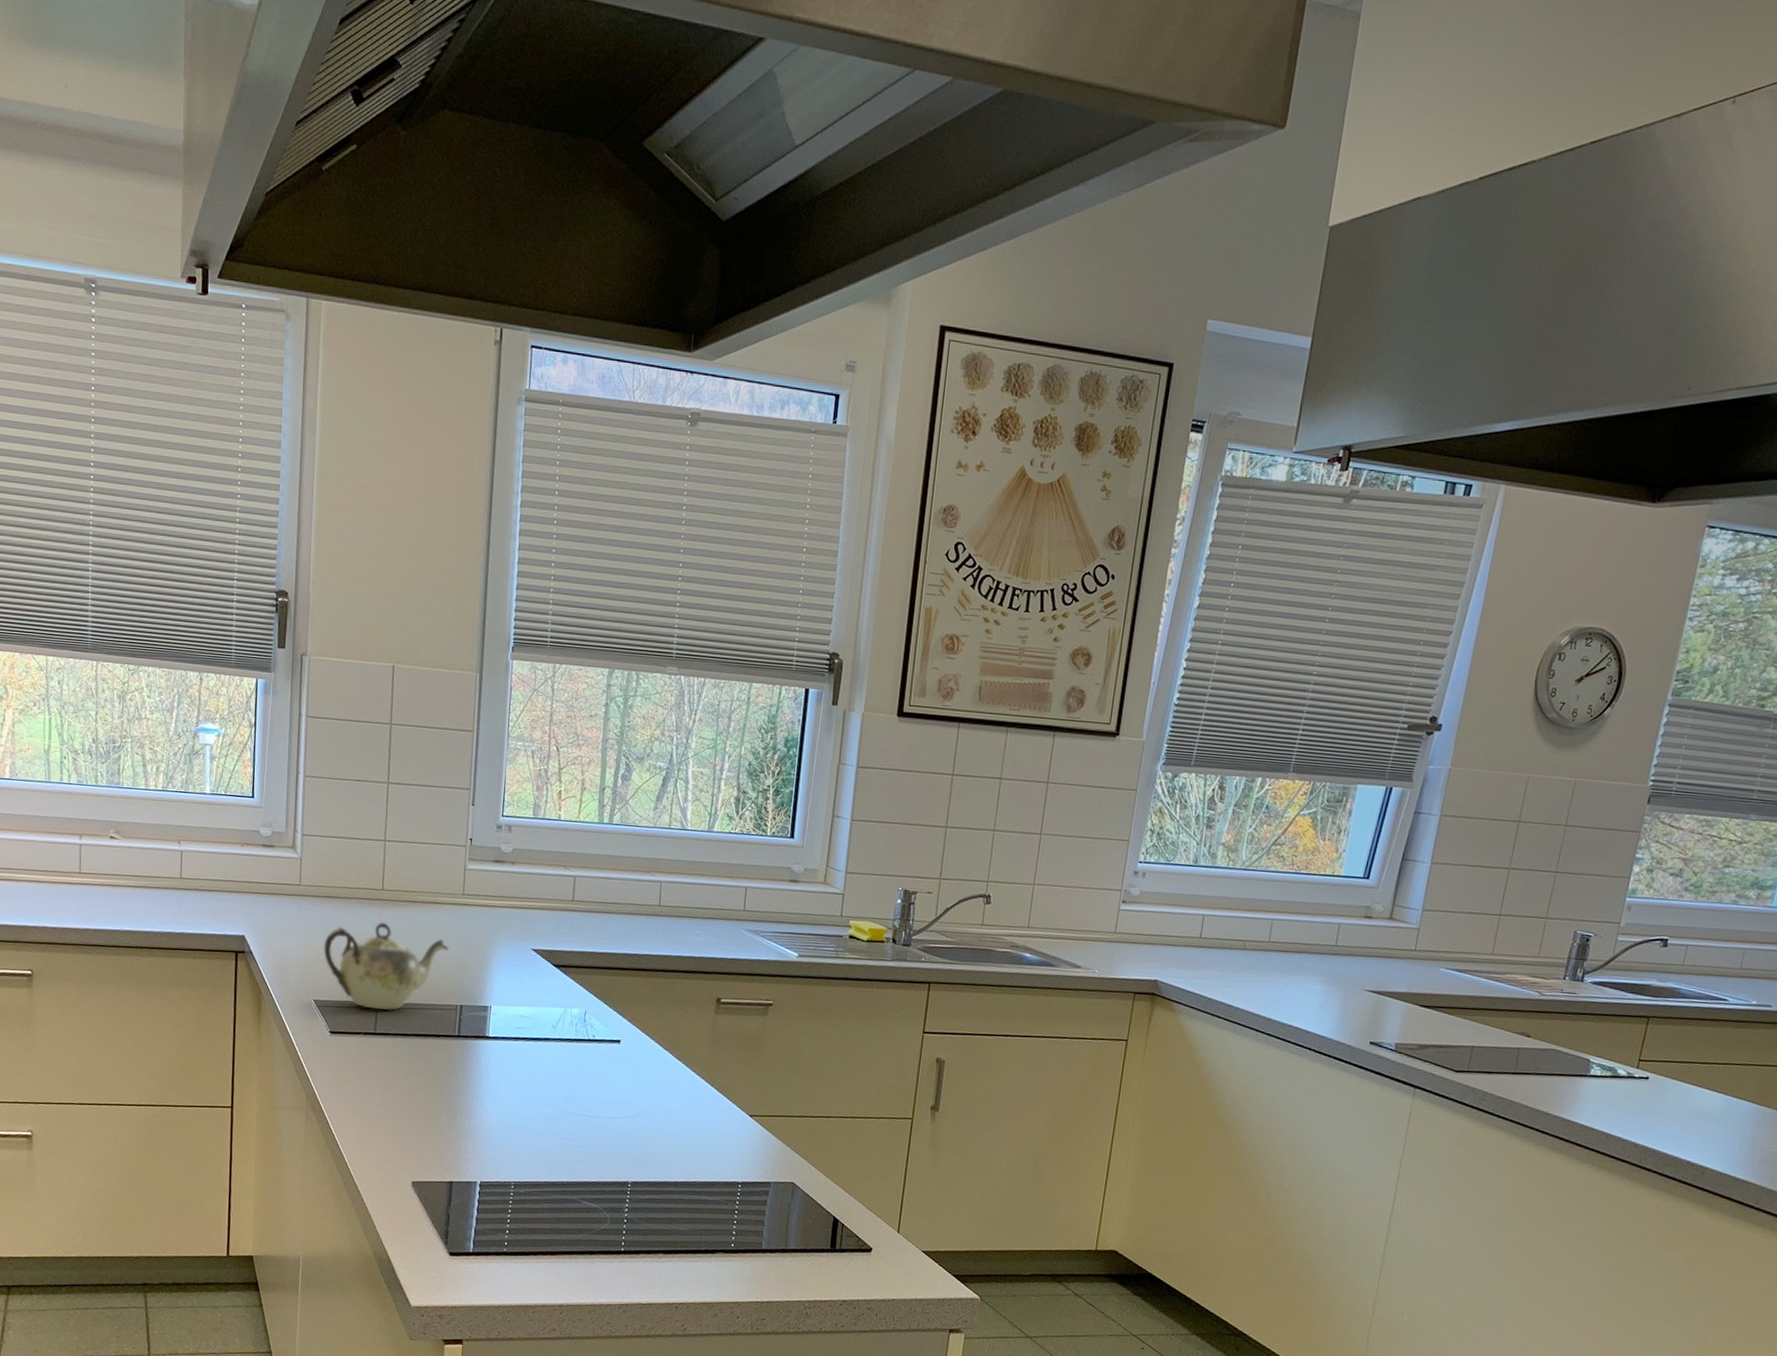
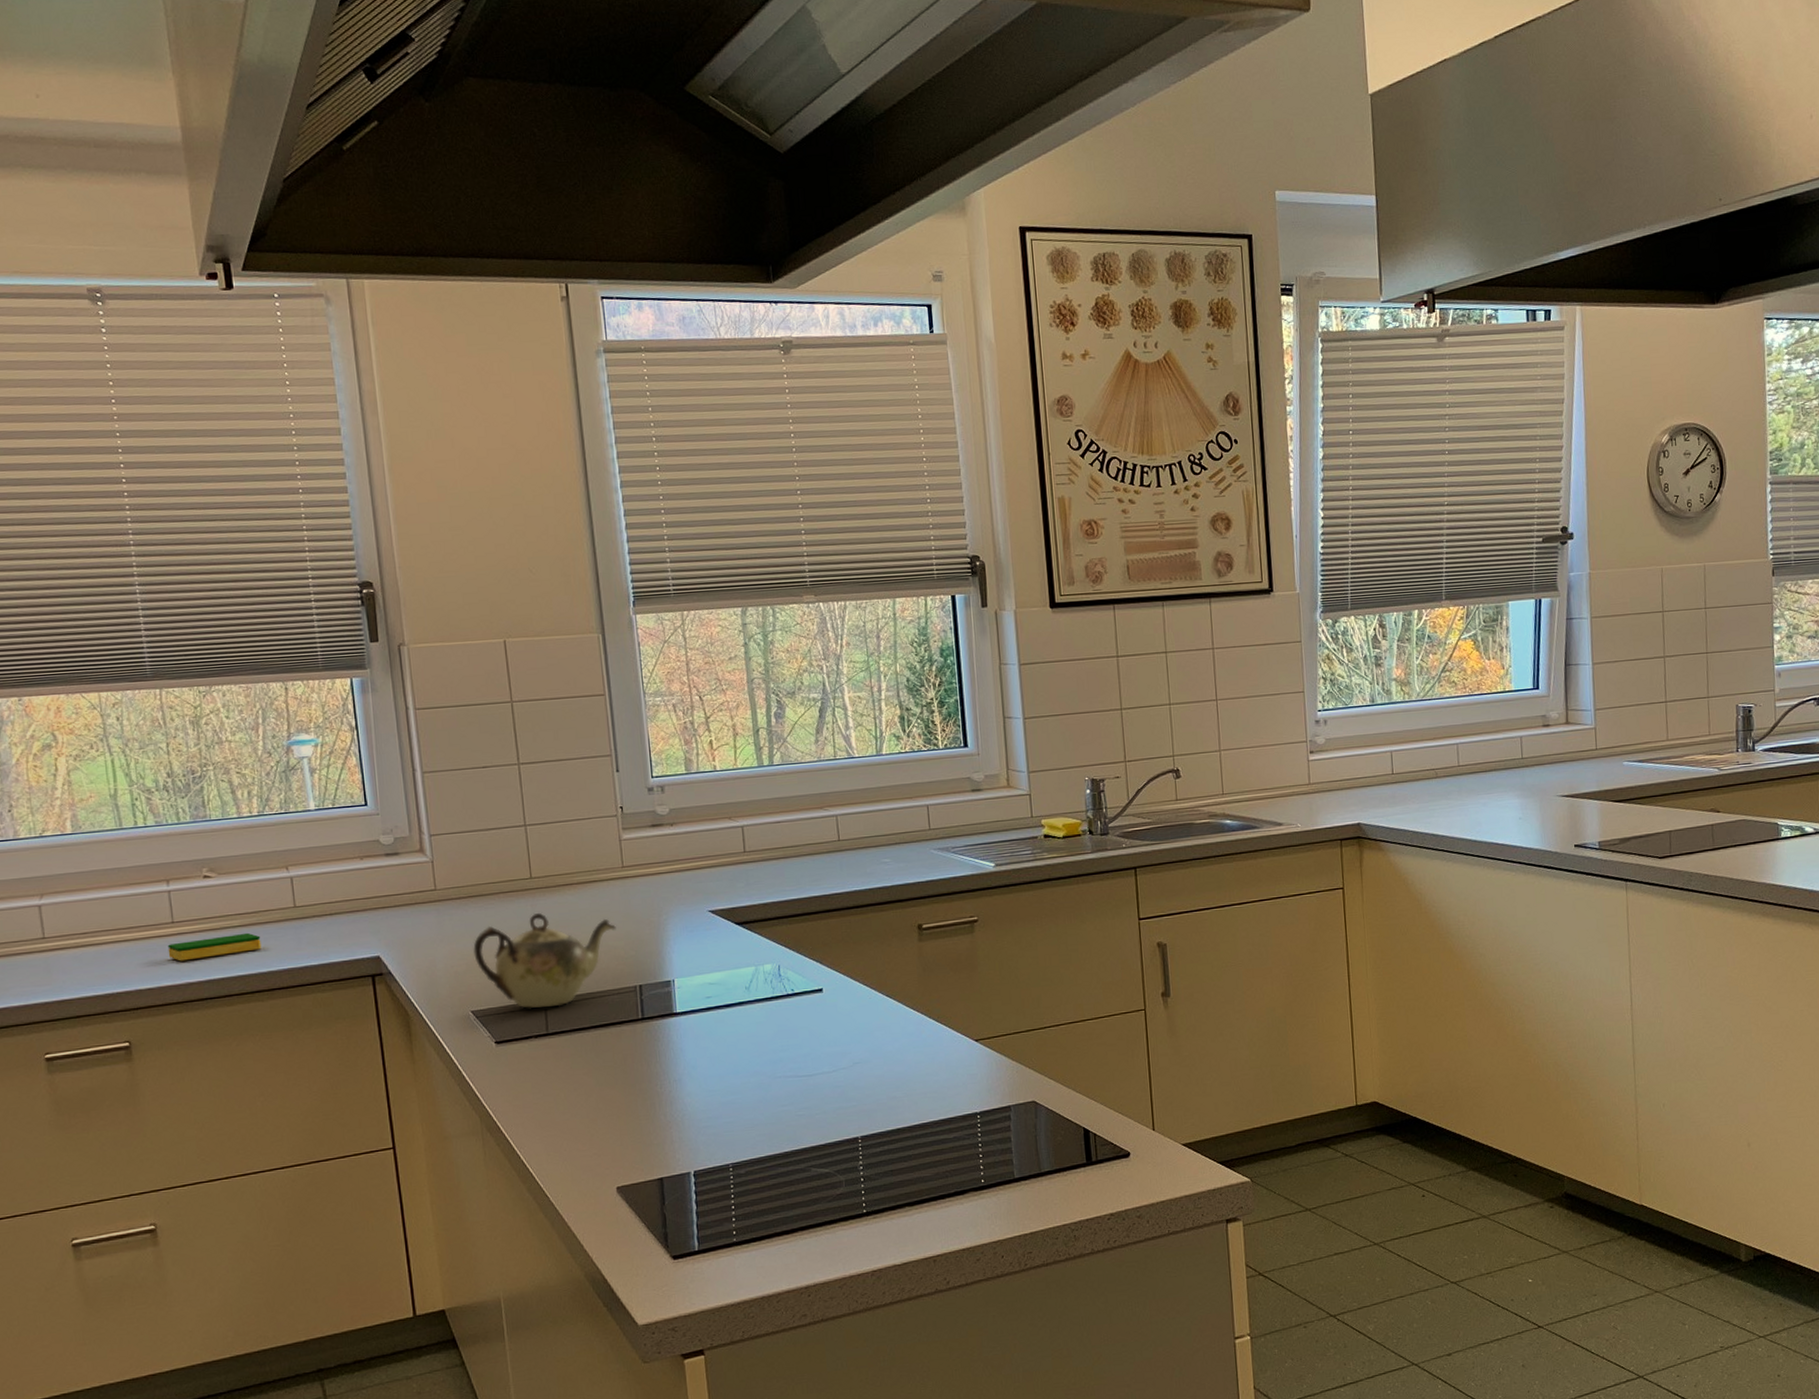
dish sponge: none [72,891,149,911] -> present [167,932,262,961]

